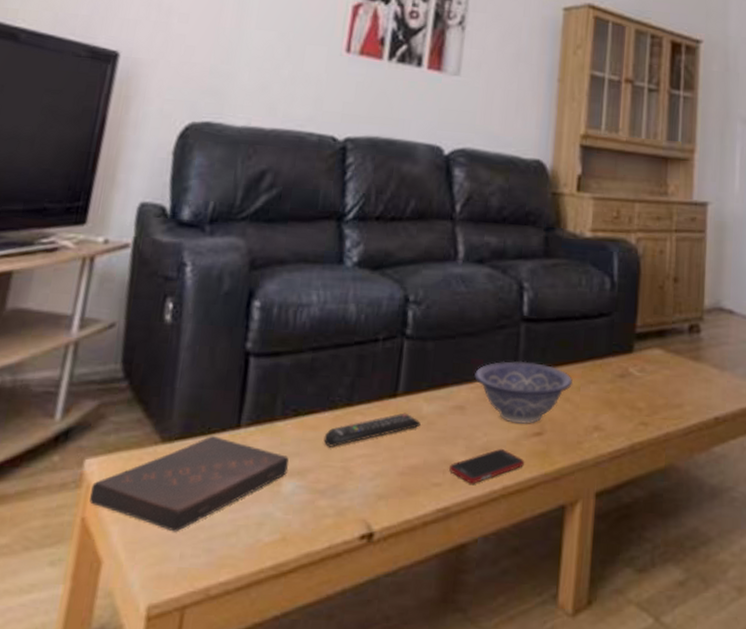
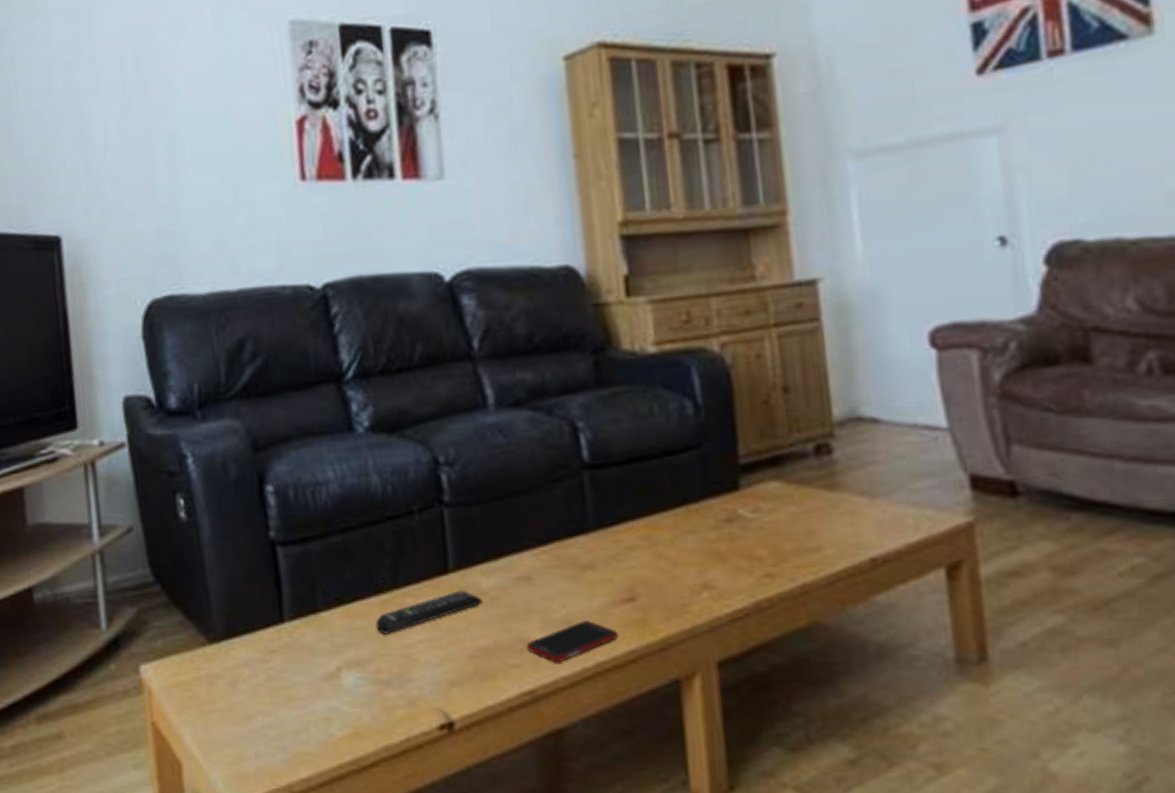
book: present [90,436,289,532] -> none [153,633,344,732]
decorative bowl: present [473,360,573,424] -> none [535,516,665,590]

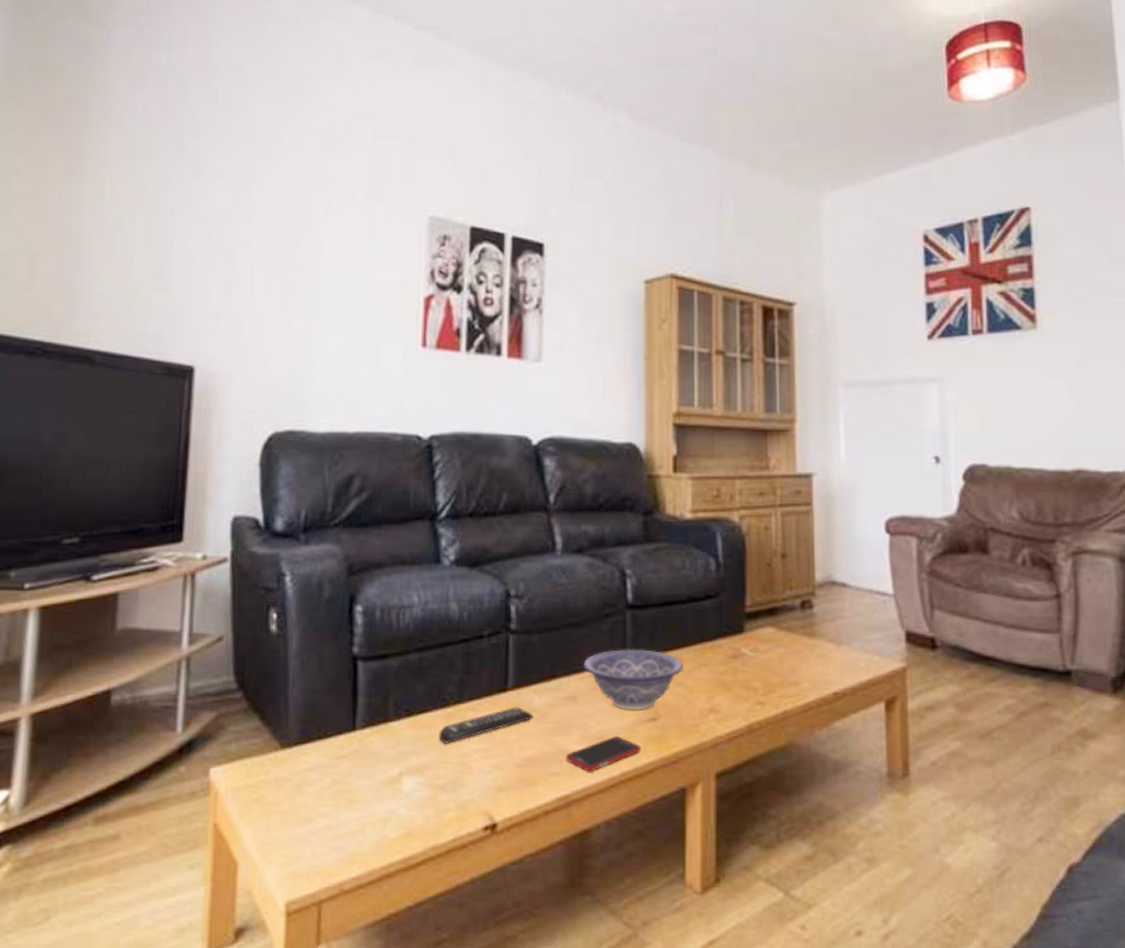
decorative bowl: none [535,516,665,590] -> present [582,648,685,710]

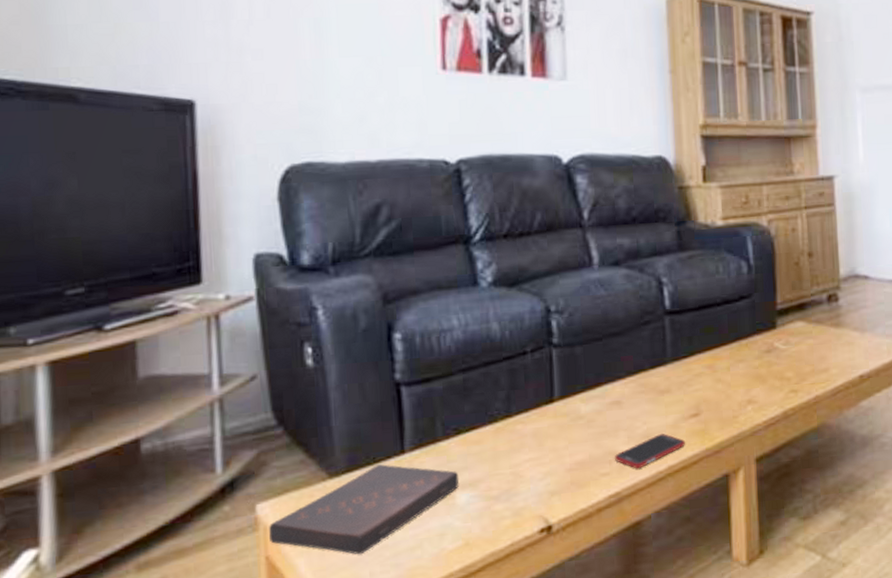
book: none [219,740,406,833] -> present [269,464,459,555]
remote control: present [438,706,533,744] -> none [489,415,581,457]
decorative bowl: present [582,648,685,710] -> none [625,351,723,409]

